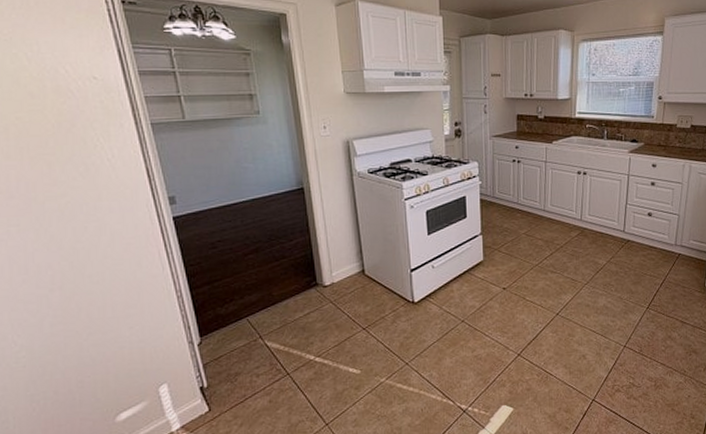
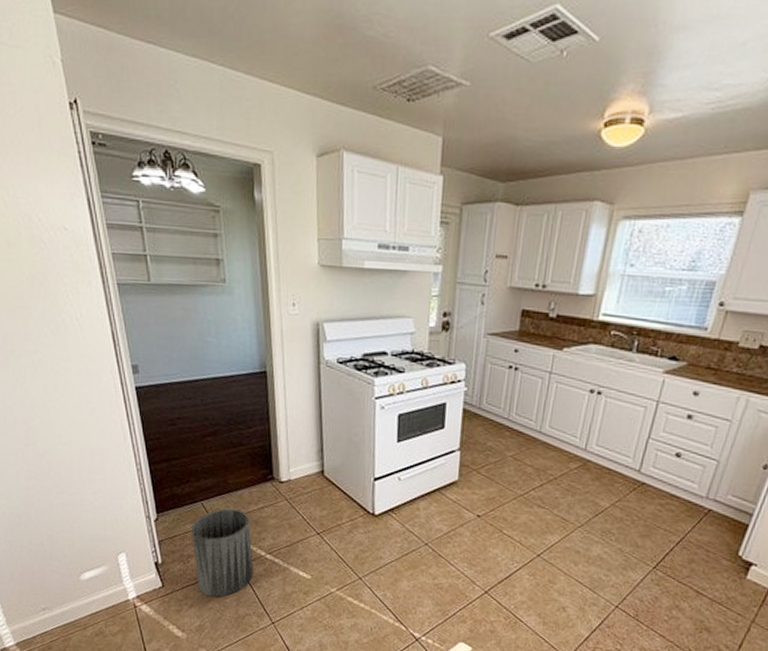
trash can: none [238,319,303,411] -> present [191,508,253,597]

